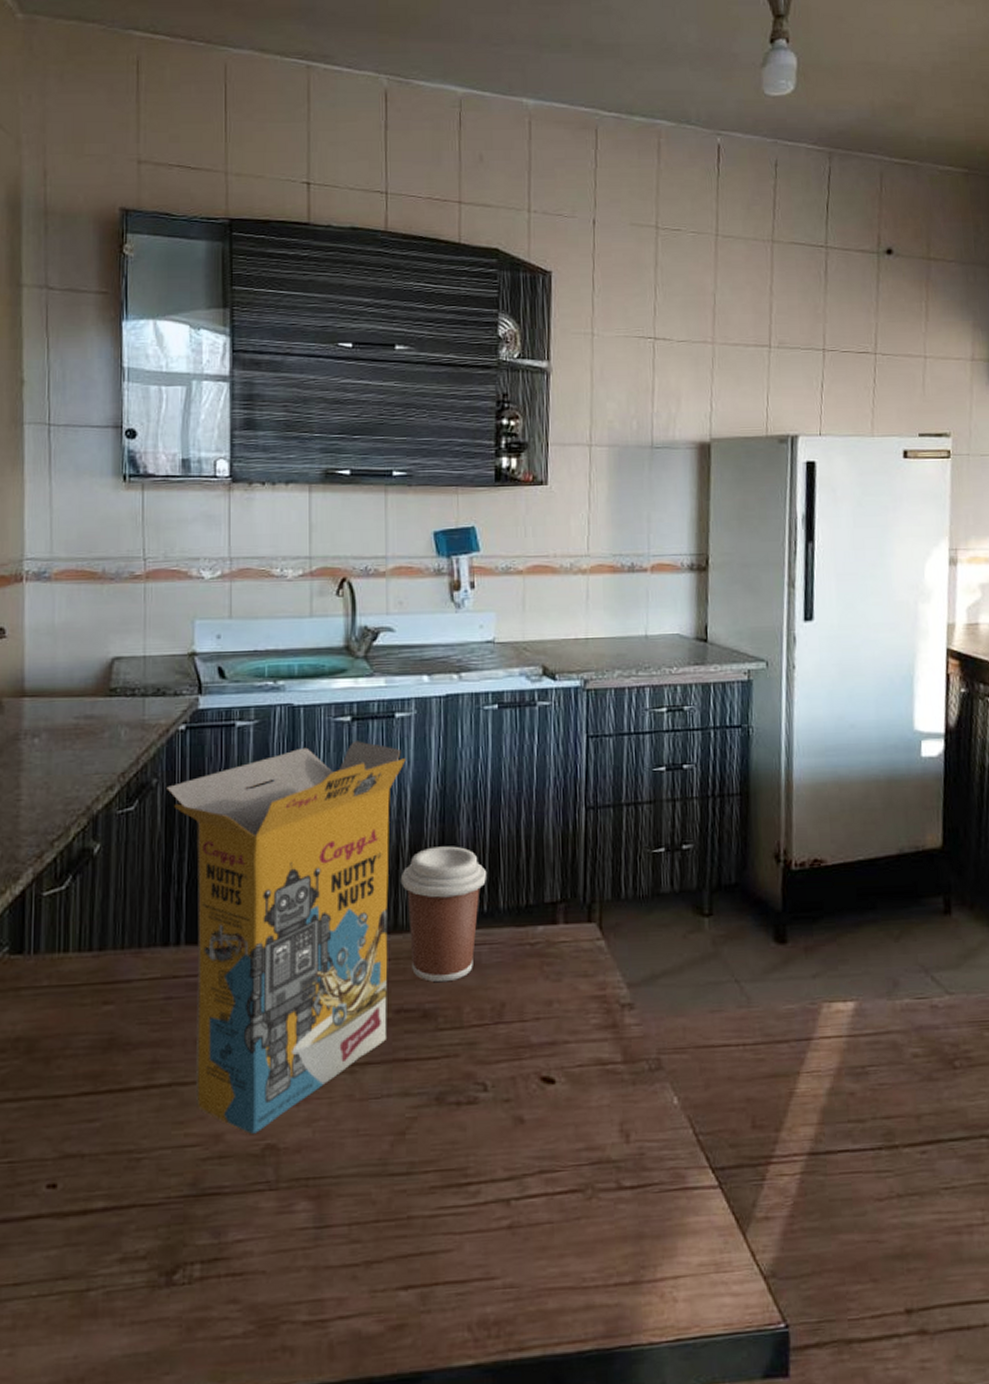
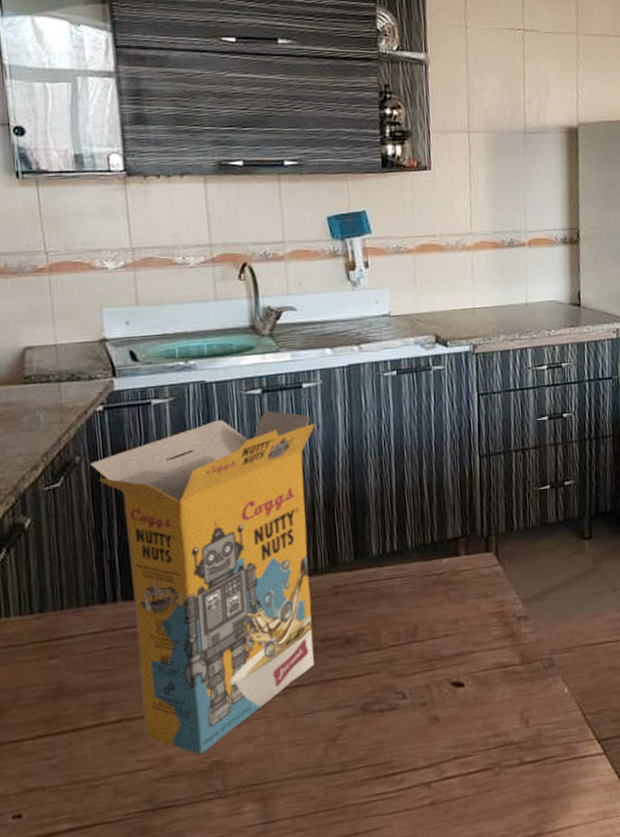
coffee cup: present [400,846,486,983] -> none [317,497,395,613]

